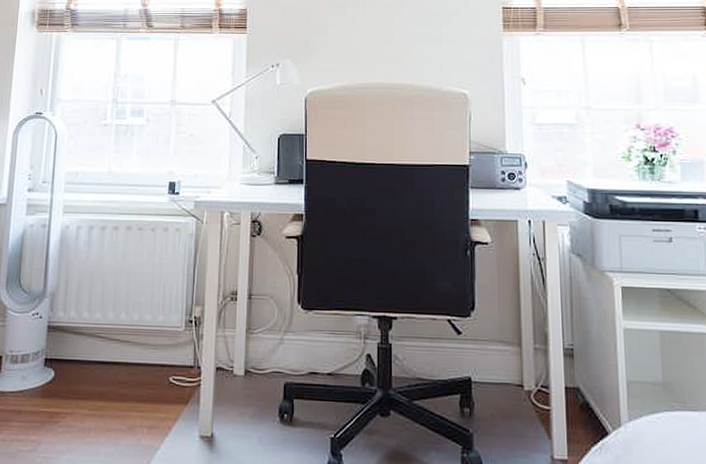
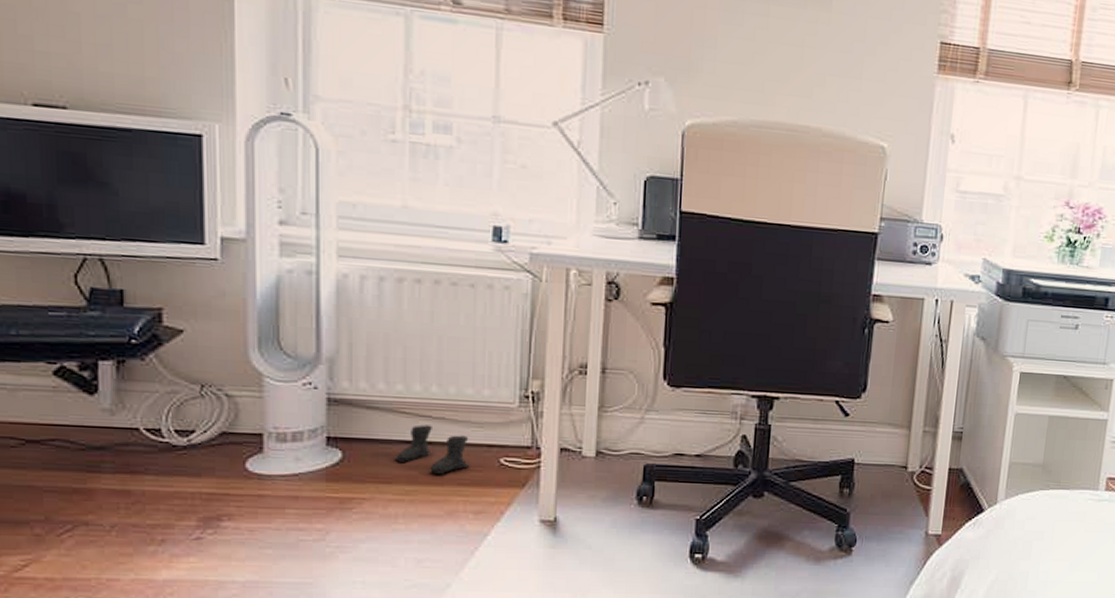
boots: none [91,347,147,391] -> present [394,424,470,474]

